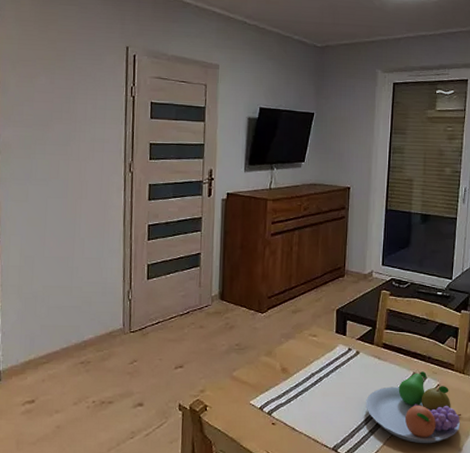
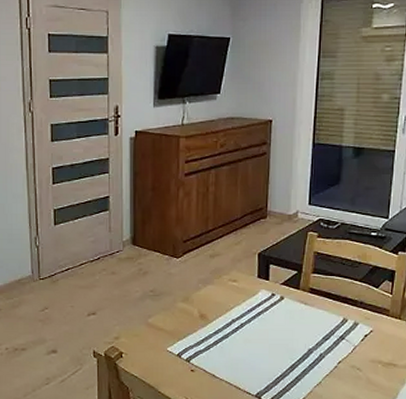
fruit bowl: present [366,371,462,444] -> none [291,317,398,392]

